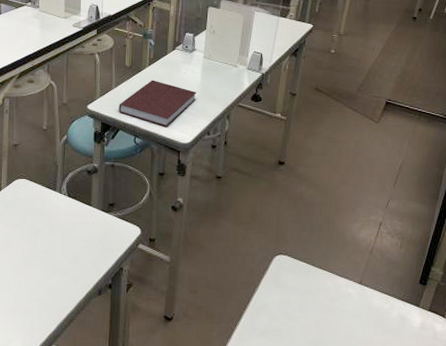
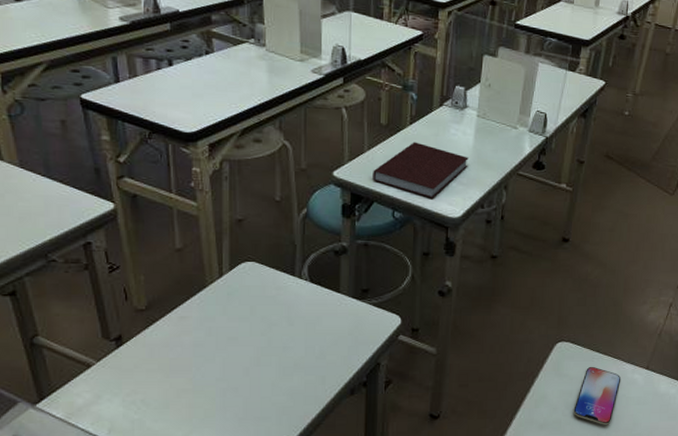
smartphone: none [292,279,336,336] -> present [573,366,621,425]

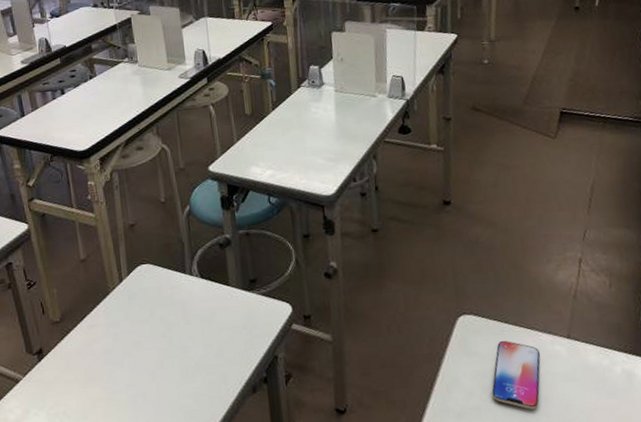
notebook: present [373,142,469,199] -> none [244,126,334,179]

